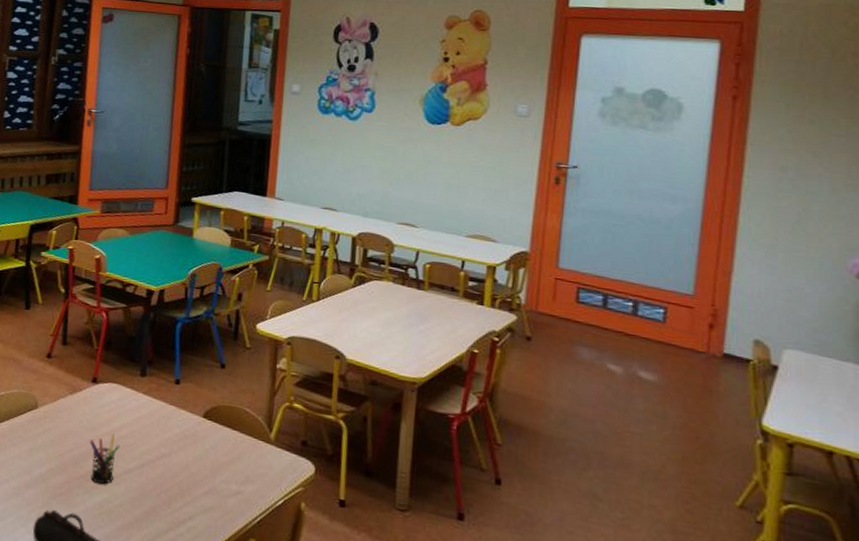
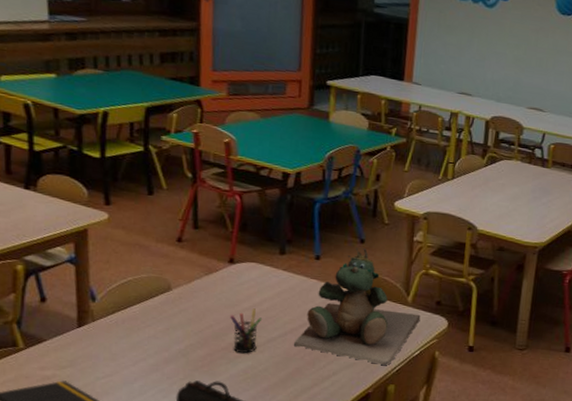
stuffed toy: none [149,373,284,514] -> present [293,248,421,365]

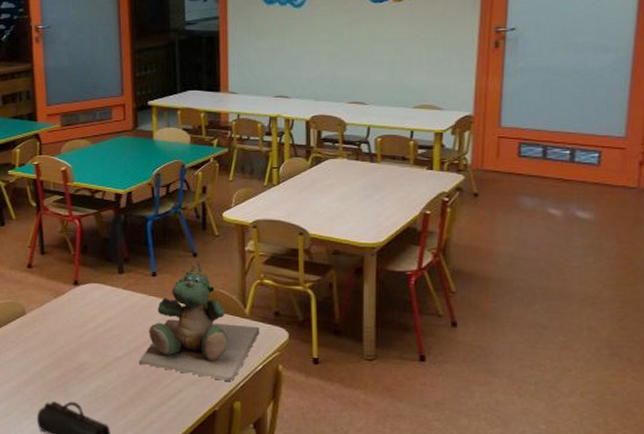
pen holder: present [230,308,263,354] -> none [79,328,108,374]

